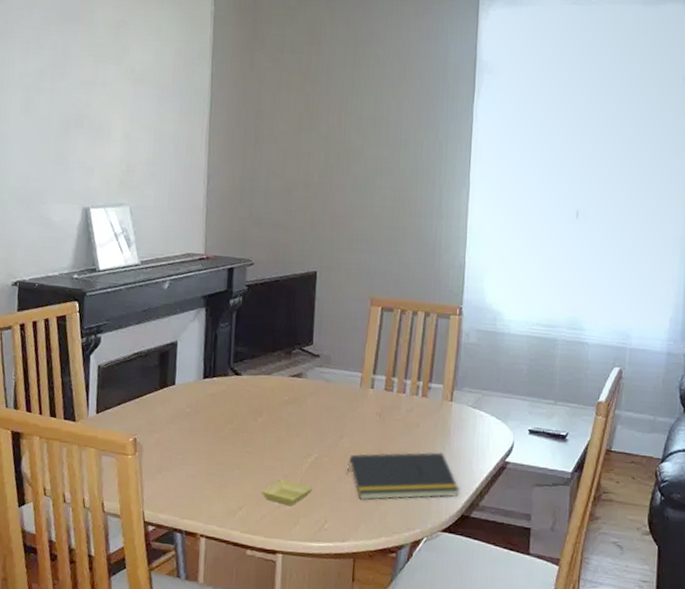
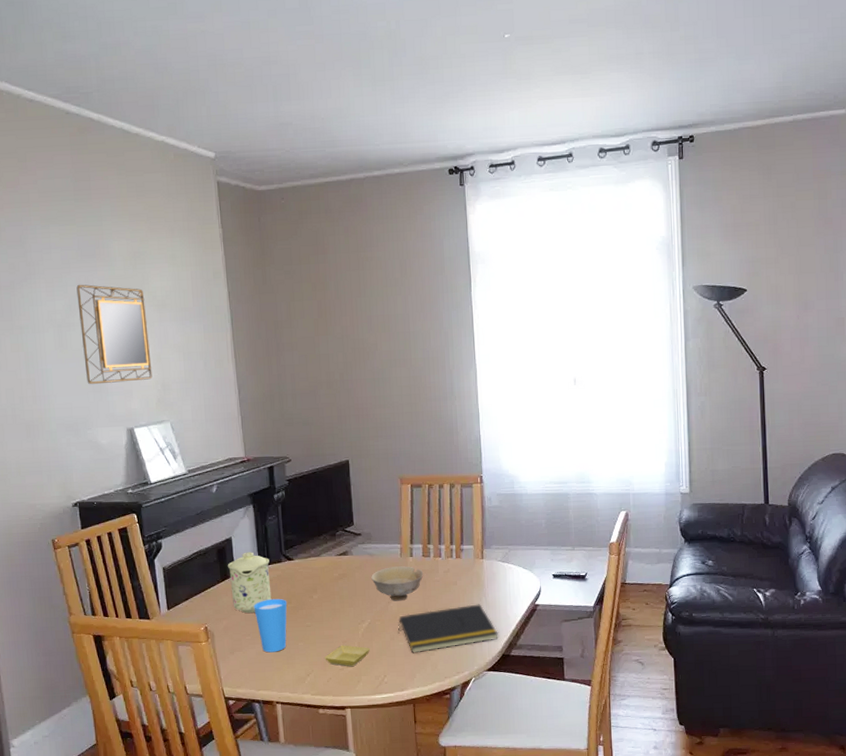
home mirror: none [48,48,122,158] -> present [76,284,153,385]
mug: none [168,359,215,429] -> present [227,552,272,613]
cup: none [190,416,228,478] -> present [254,598,287,653]
bowl: none [324,397,384,438] -> present [371,566,424,601]

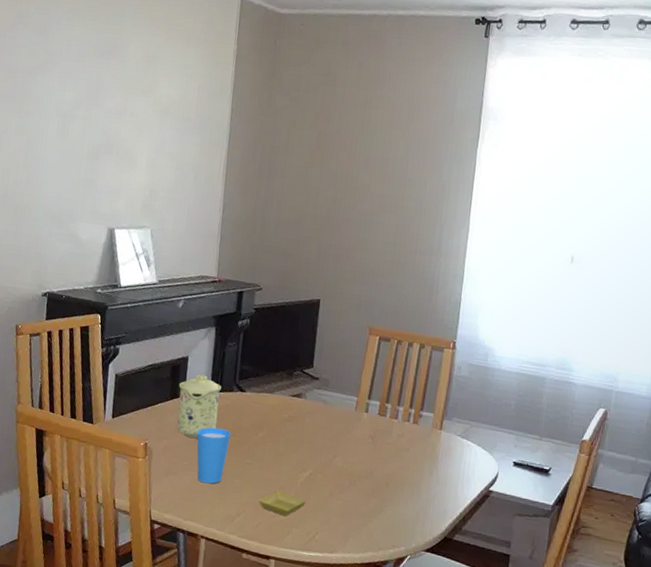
home mirror: present [76,284,153,385] -> none [79,79,150,183]
bowl: present [371,566,424,601] -> none [321,418,376,457]
notepad: present [397,604,498,654] -> none [338,472,444,520]

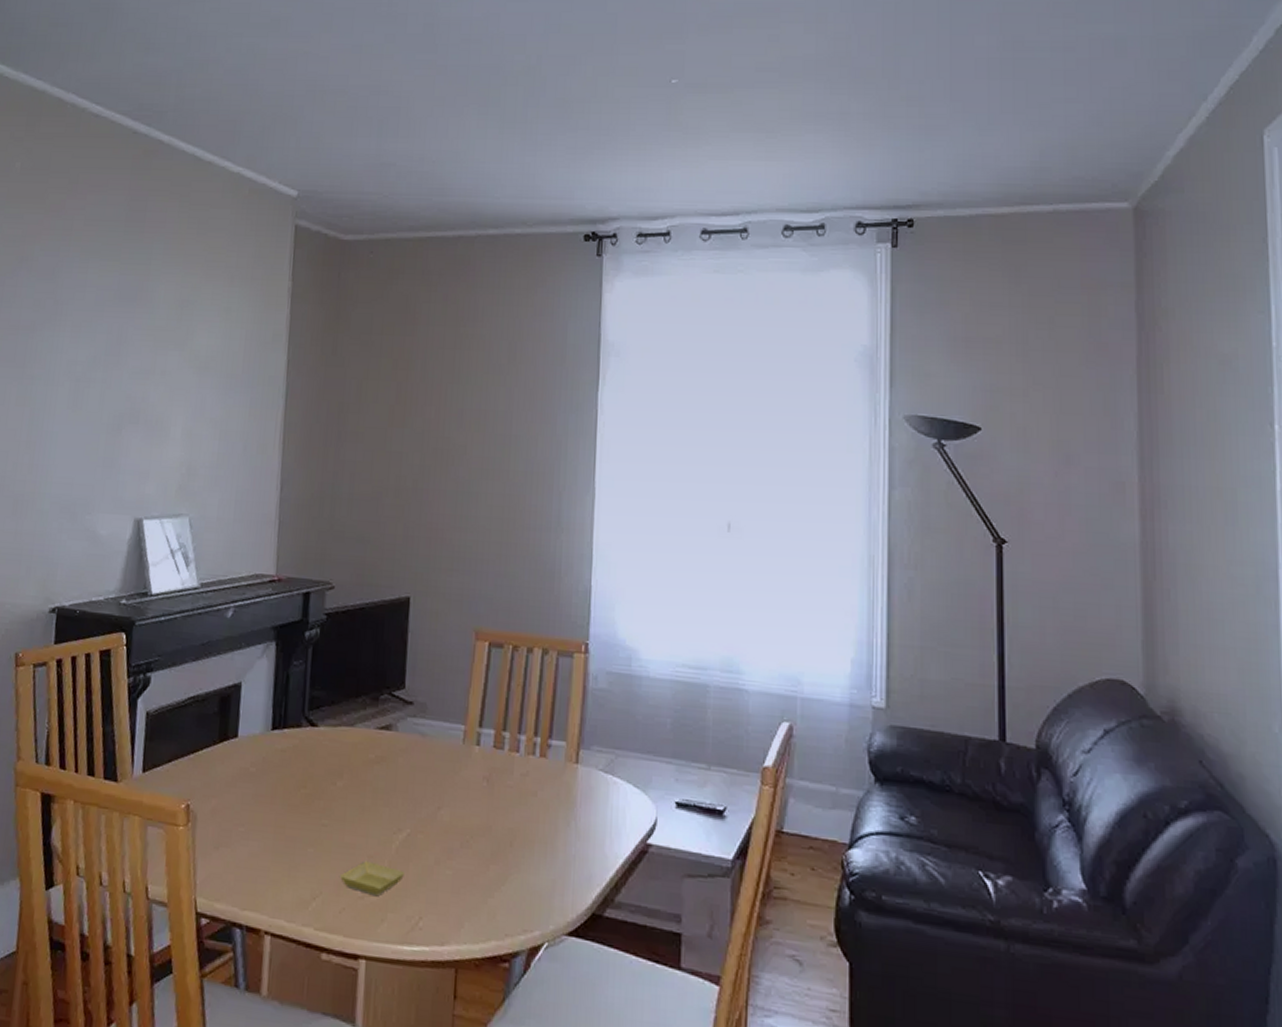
mug: present [177,374,222,438] -> none [228,706,286,794]
cup: present [196,427,232,484] -> none [255,777,301,857]

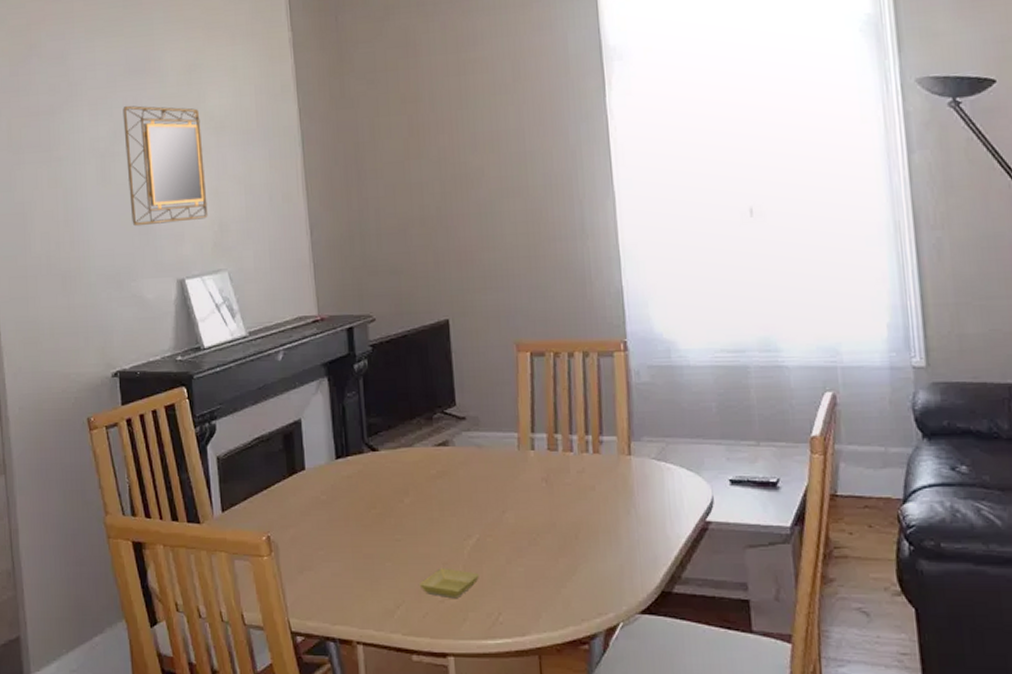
home mirror: none [97,332,185,459] -> present [123,105,208,227]

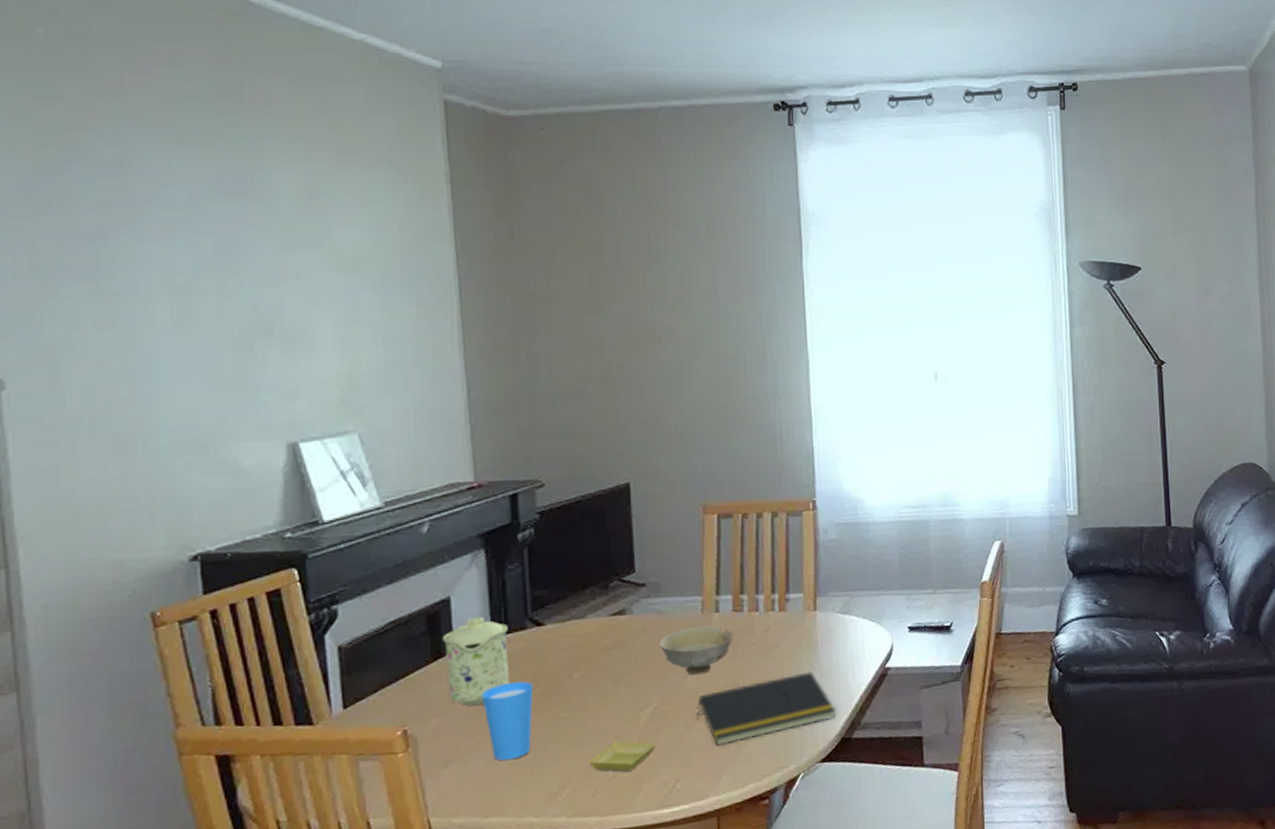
home mirror: present [123,105,208,227] -> none [212,233,332,380]
mug: none [295,438,351,519] -> present [442,616,510,706]
cup: none [328,501,371,574] -> present [482,681,534,761]
bowl: none [479,462,550,511] -> present [659,625,734,675]
notepad: none [515,518,655,584] -> present [696,671,836,746]

